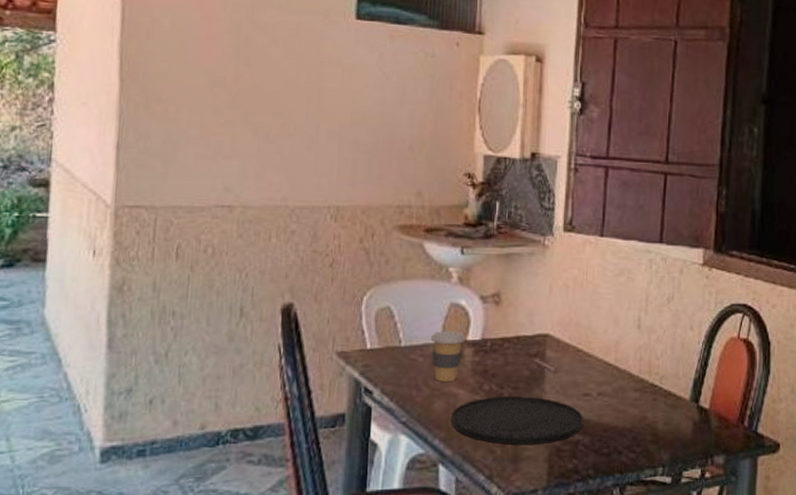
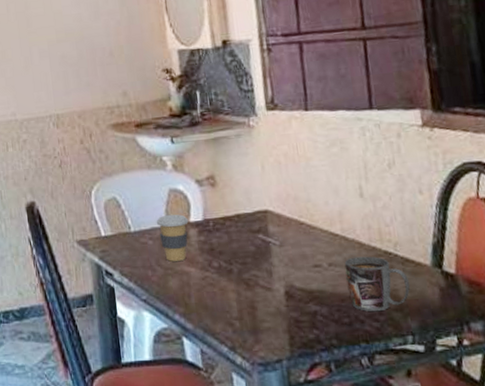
plate: present [451,396,583,445] -> none [187,270,318,318]
mug: none [612,387,668,443] -> present [344,256,410,312]

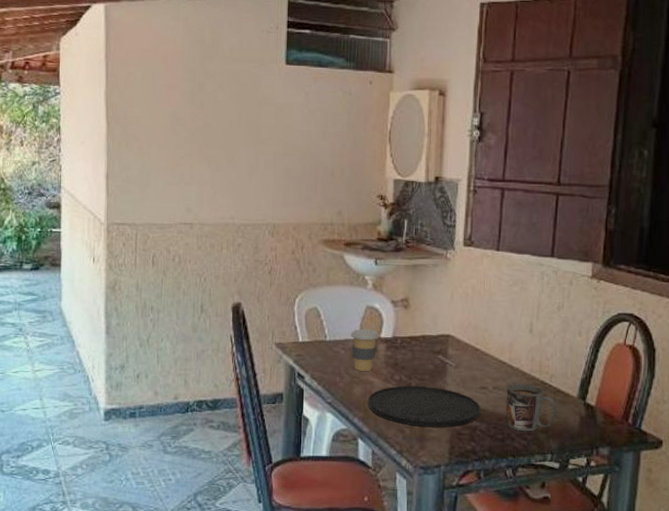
plate: none [187,270,318,318] -> present [368,385,480,427]

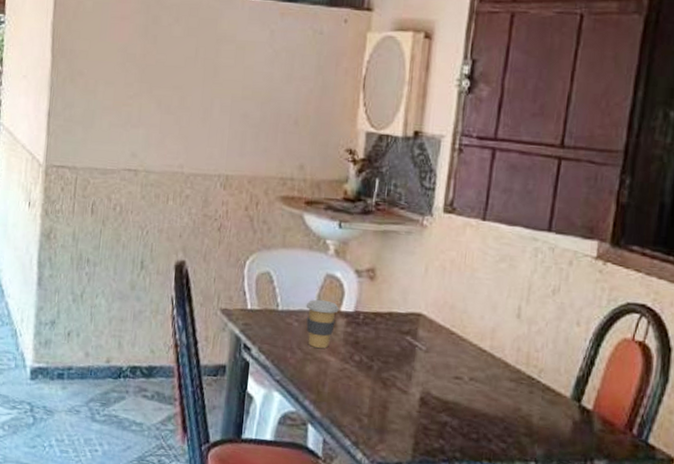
plate: present [368,385,480,427] -> none [322,367,453,420]
mug: present [506,383,557,432] -> none [483,375,545,434]

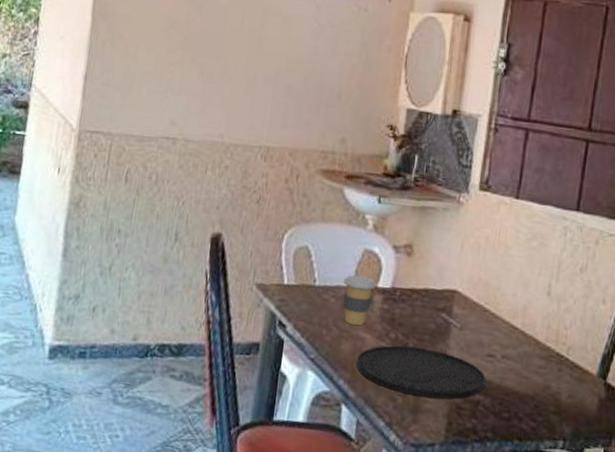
plate: none [322,367,453,420] -> present [356,345,486,399]

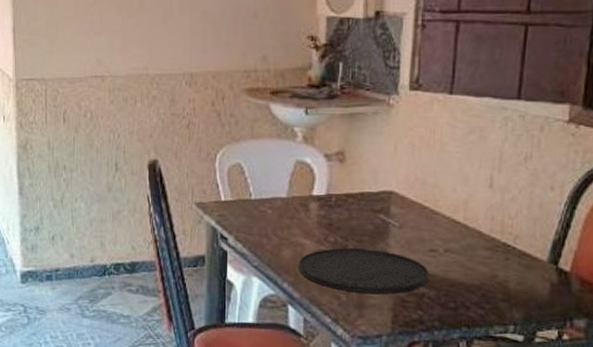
coffee cup: present [343,275,376,326] -> none [278,186,311,232]

